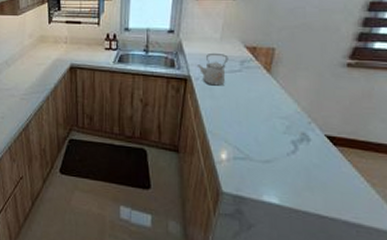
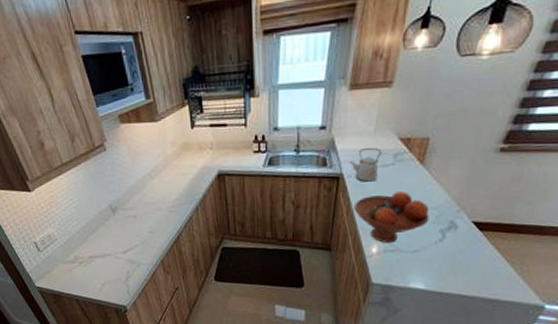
fruit bowl: none [201,98,280,150] -> present [354,191,429,243]

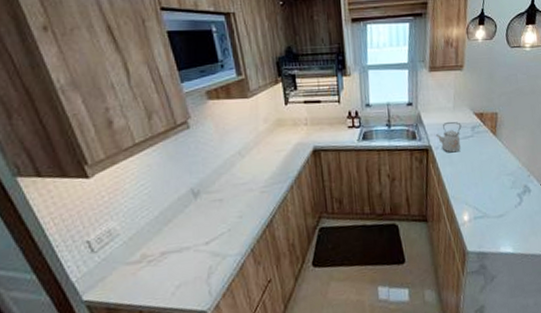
fruit bowl: present [354,191,429,243] -> none [443,160,508,210]

